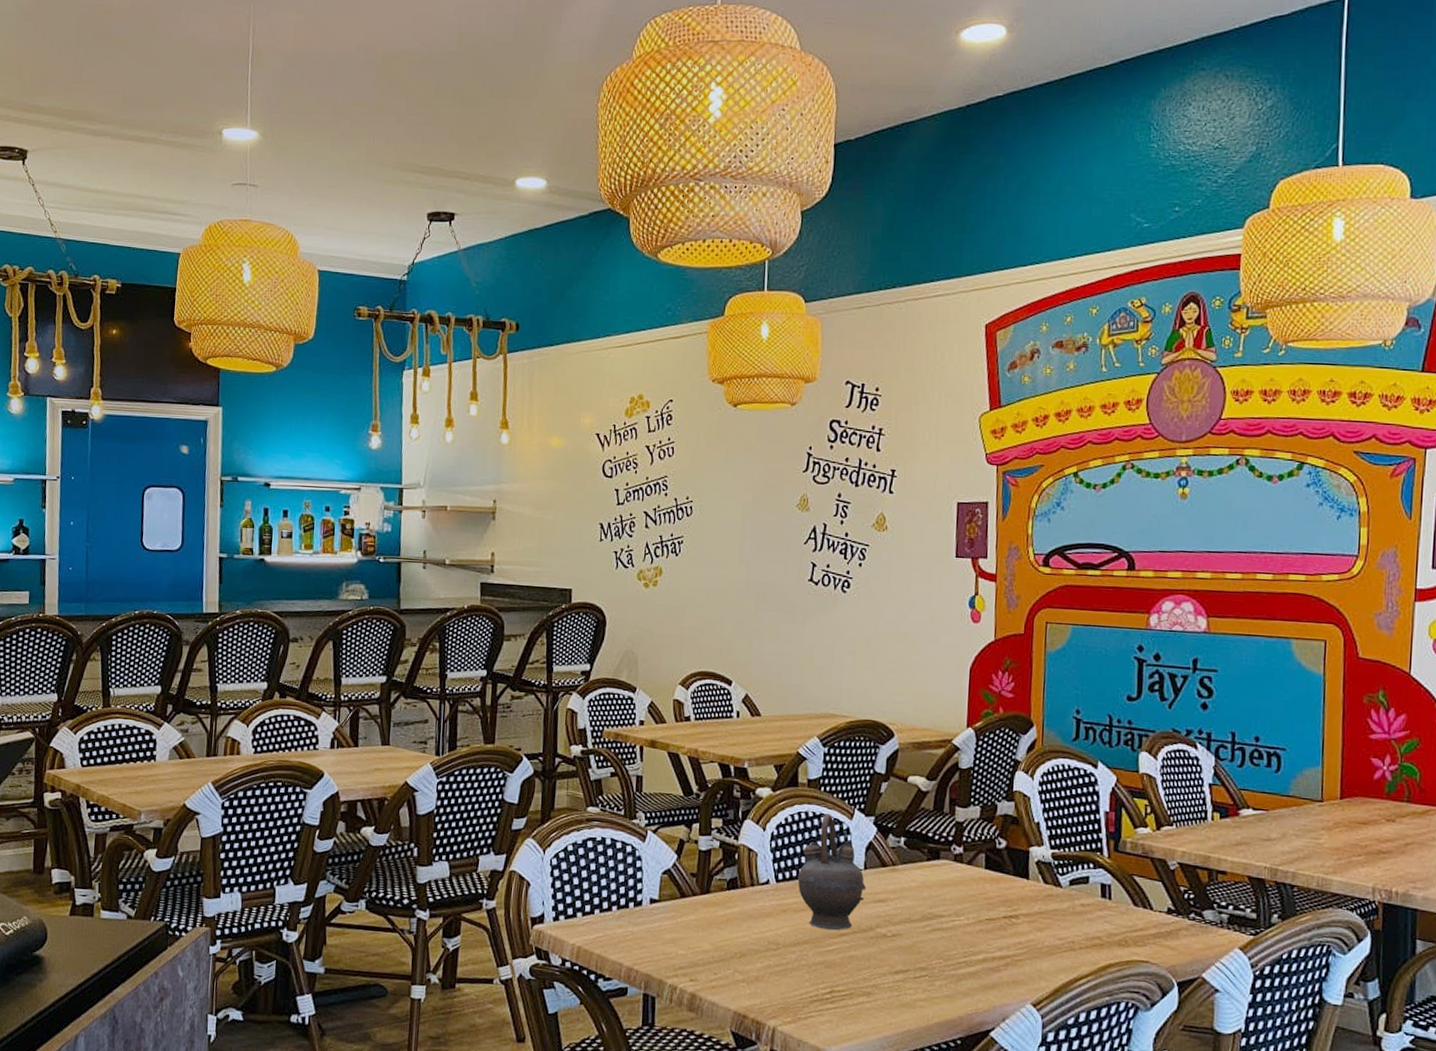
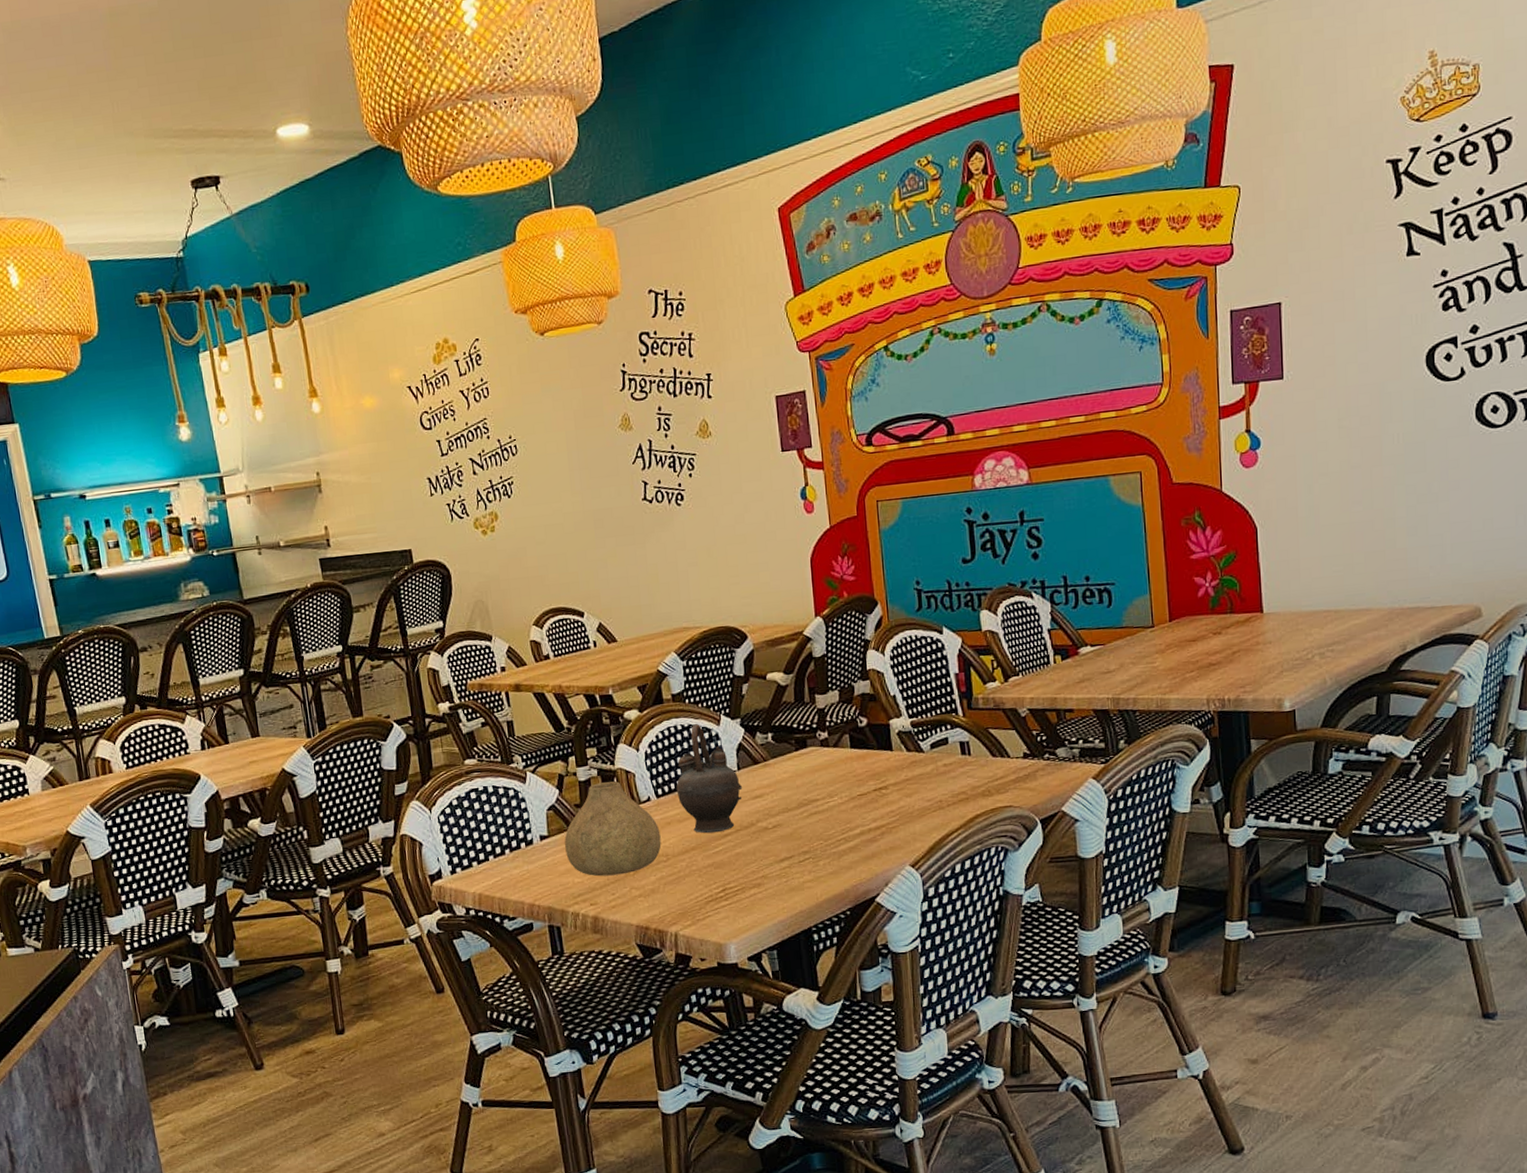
vase: none [674,855,774,955] -> present [564,781,662,877]

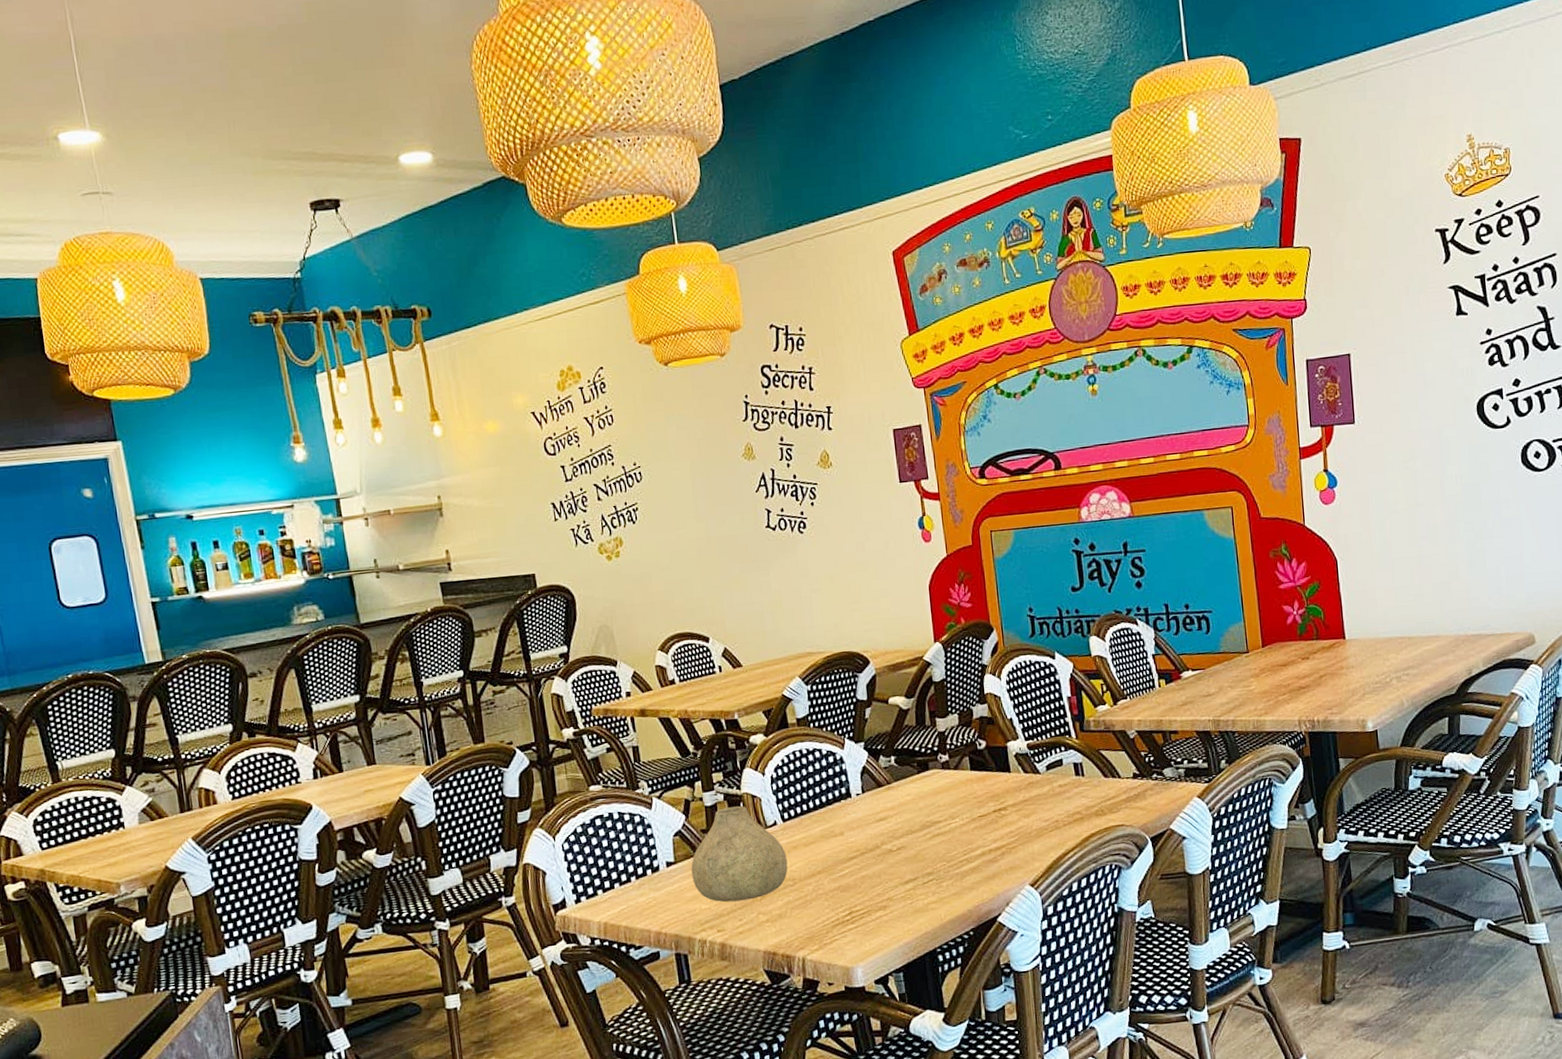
teapot: present [676,724,743,834] -> none [802,748,867,857]

